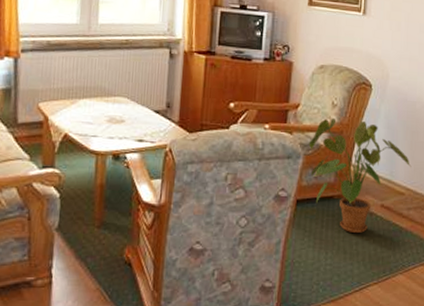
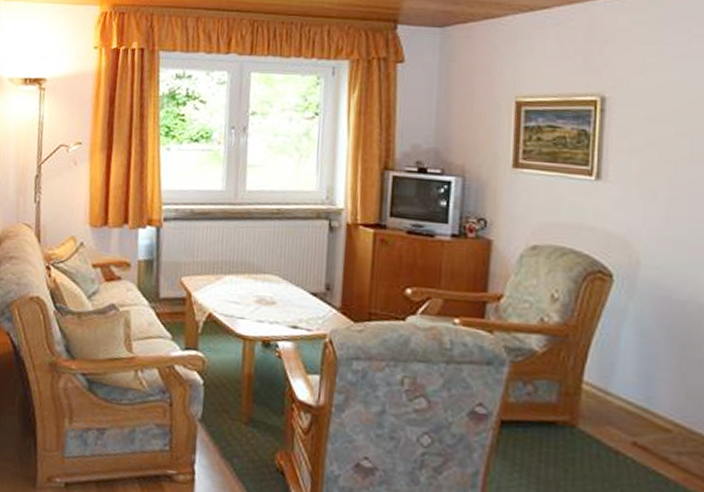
house plant: present [308,118,412,233] -> none [517,317,682,478]

